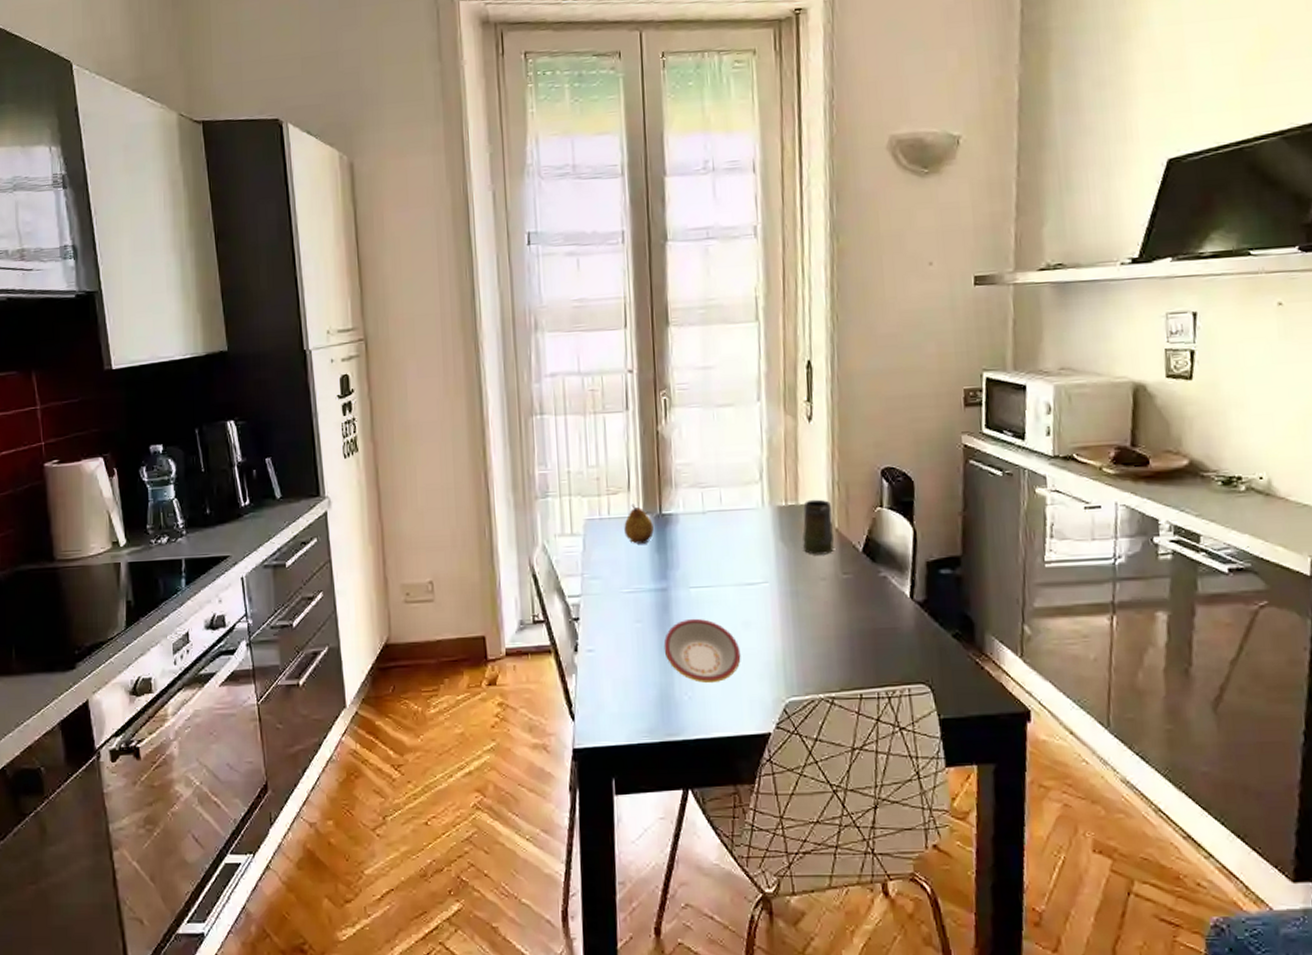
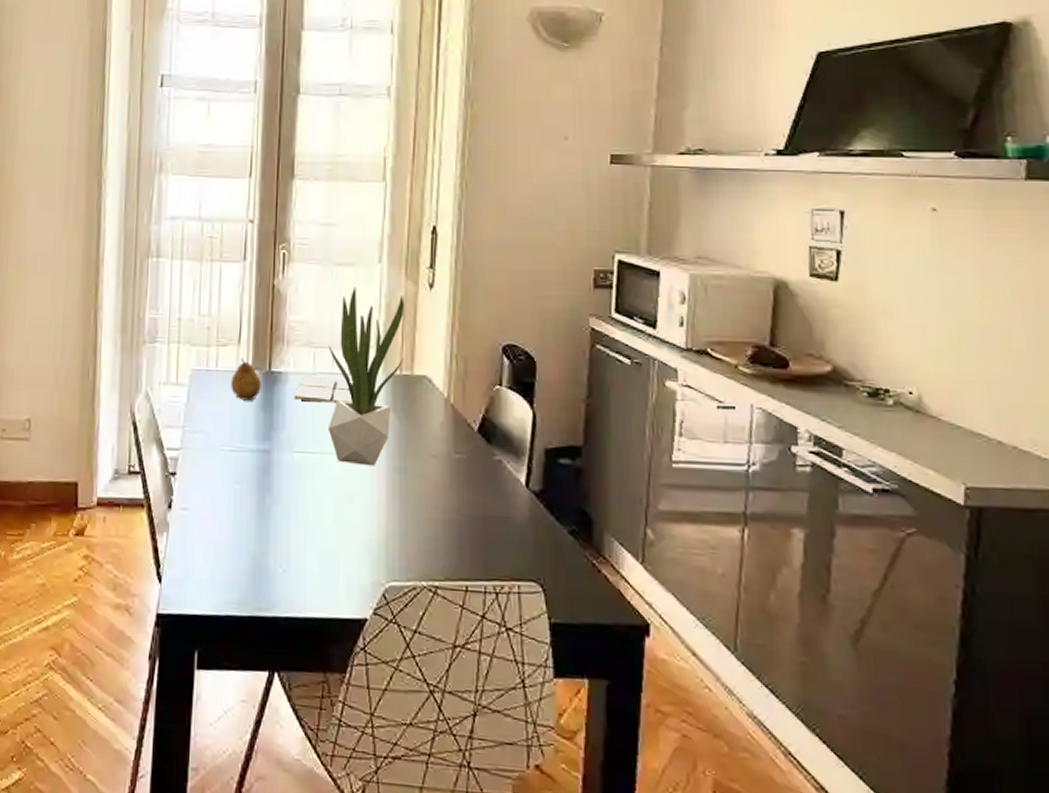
plate: present [663,618,741,684] -> none [261,485,341,558]
drink coaster: none [686,513,742,539] -> present [294,375,353,403]
potted plant: none [715,426,788,594] -> present [327,287,405,466]
mug: present [802,499,835,555] -> none [416,370,449,431]

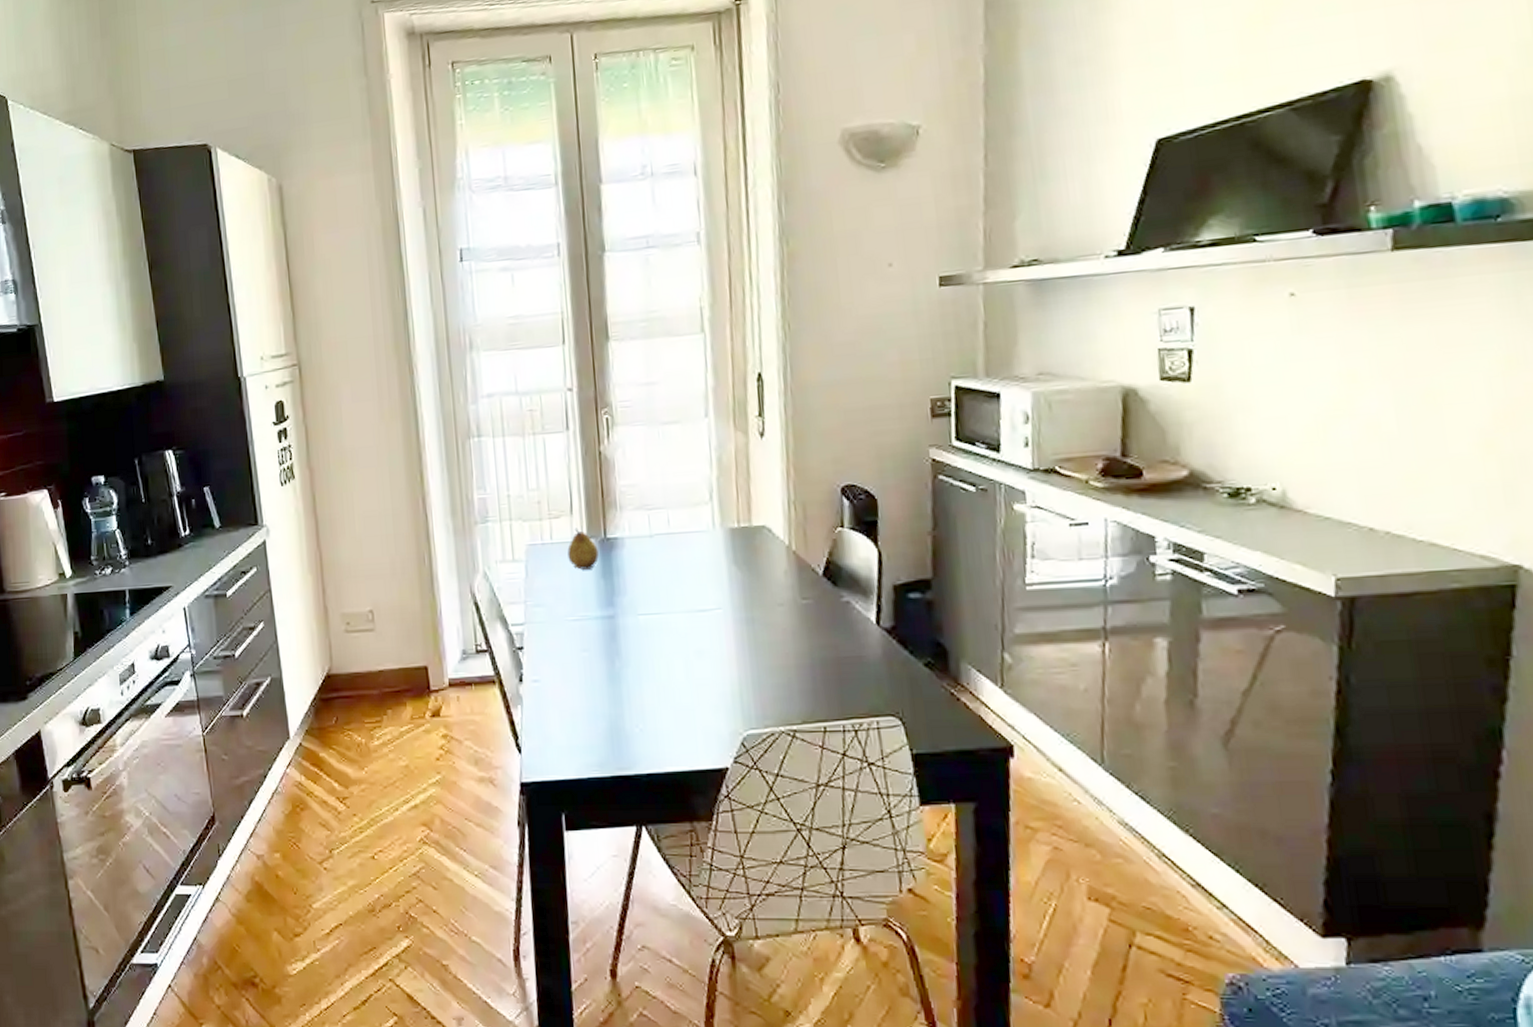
drink coaster: present [294,375,353,403] -> none [632,536,693,564]
potted plant: present [327,287,405,466] -> none [662,444,740,621]

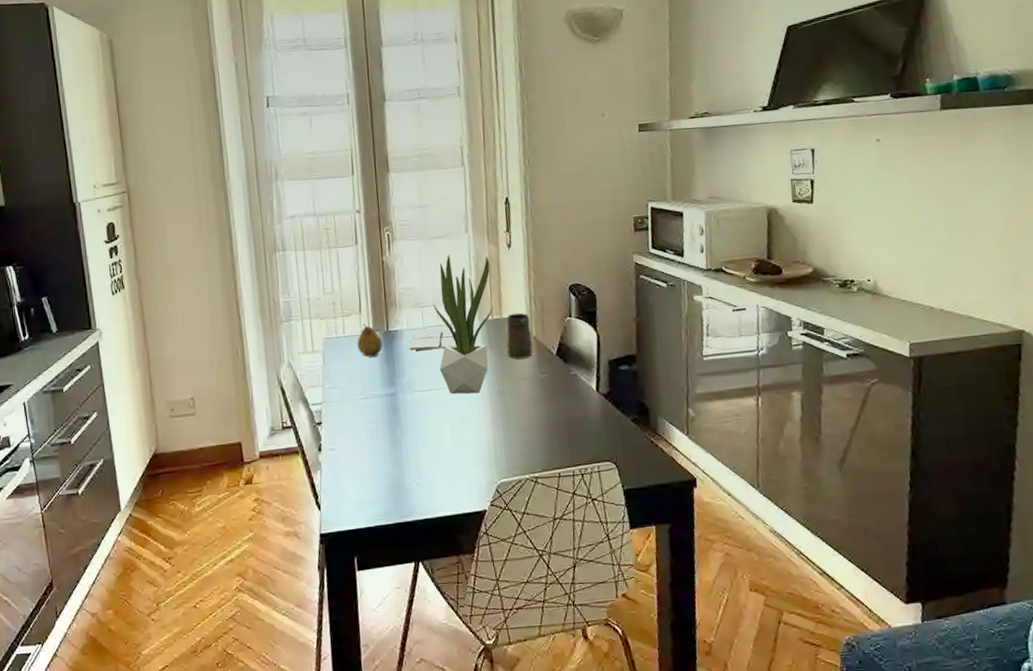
drink coaster: none [632,536,693,564] -> present [410,327,457,351]
potted plant: none [662,444,740,621] -> present [432,254,493,395]
mug: none [757,520,792,580] -> present [506,312,533,359]

